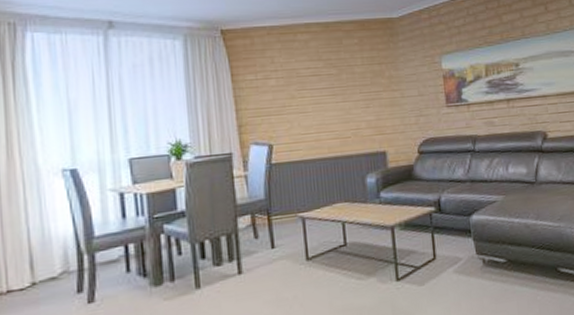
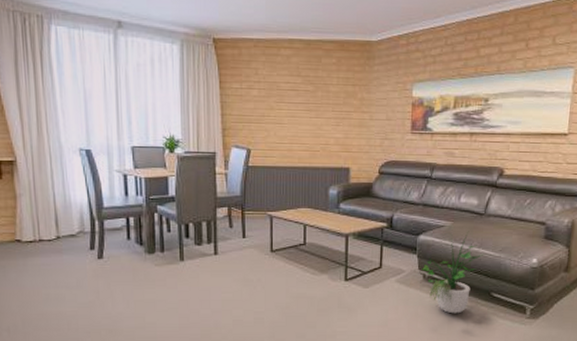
potted plant: none [480,203,542,300] -> present [422,231,483,314]

